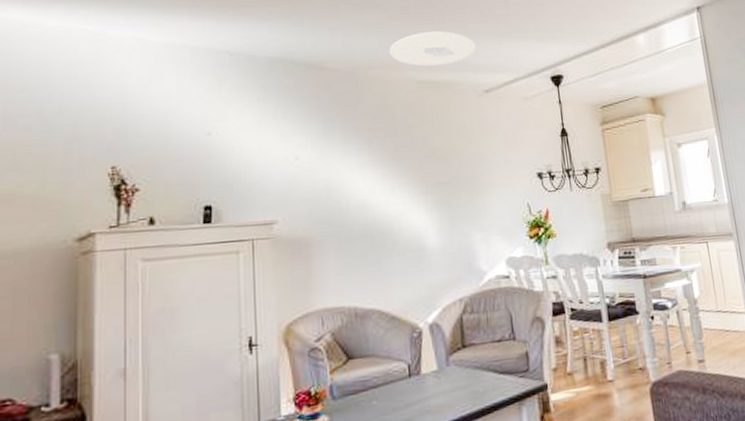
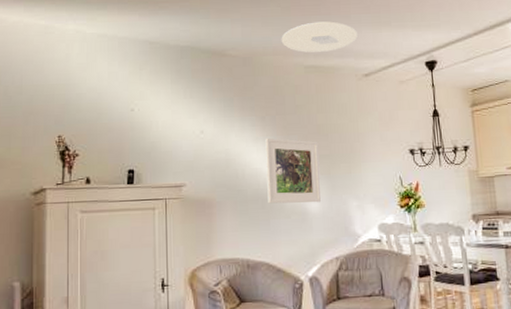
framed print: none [373,163,441,240] -> present [265,138,322,204]

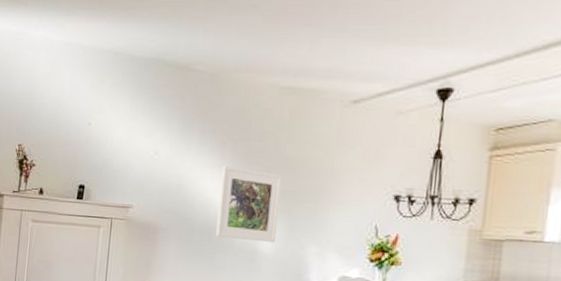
ceiling light: present [281,21,358,53] -> none [257,34,353,71]

